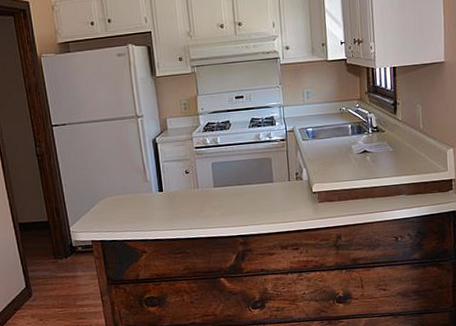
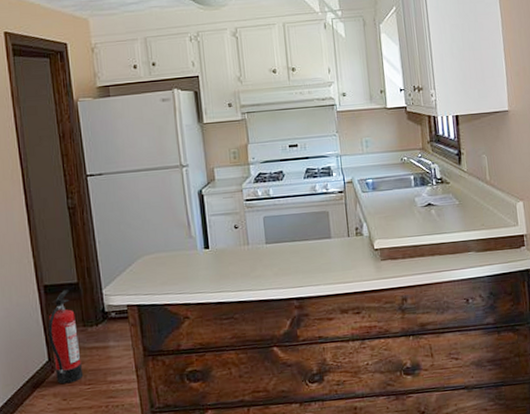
fire extinguisher: none [24,227,57,307] -> present [47,289,84,385]

